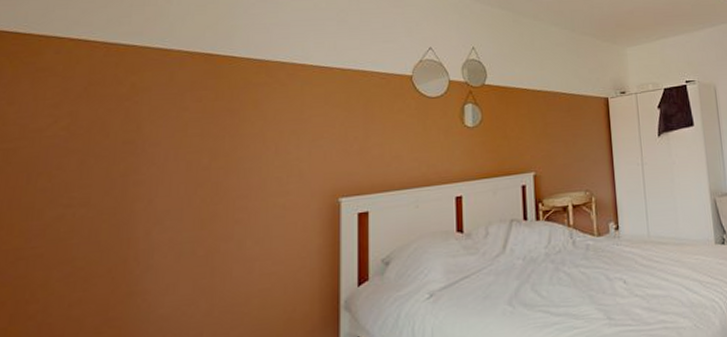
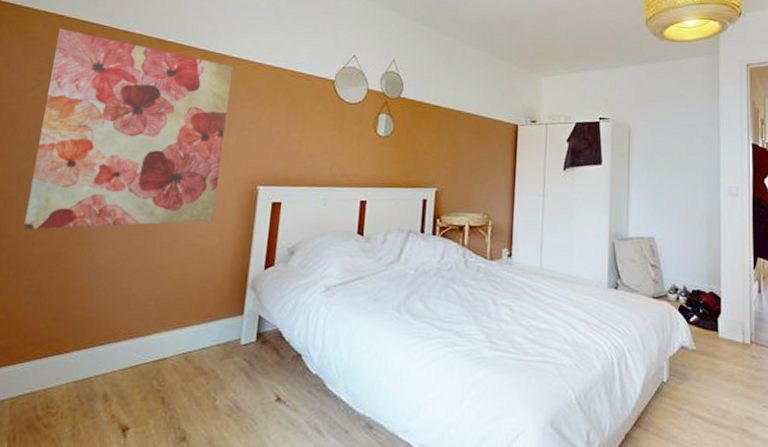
wall art: none [55,53,295,291] -> present [23,28,233,230]

